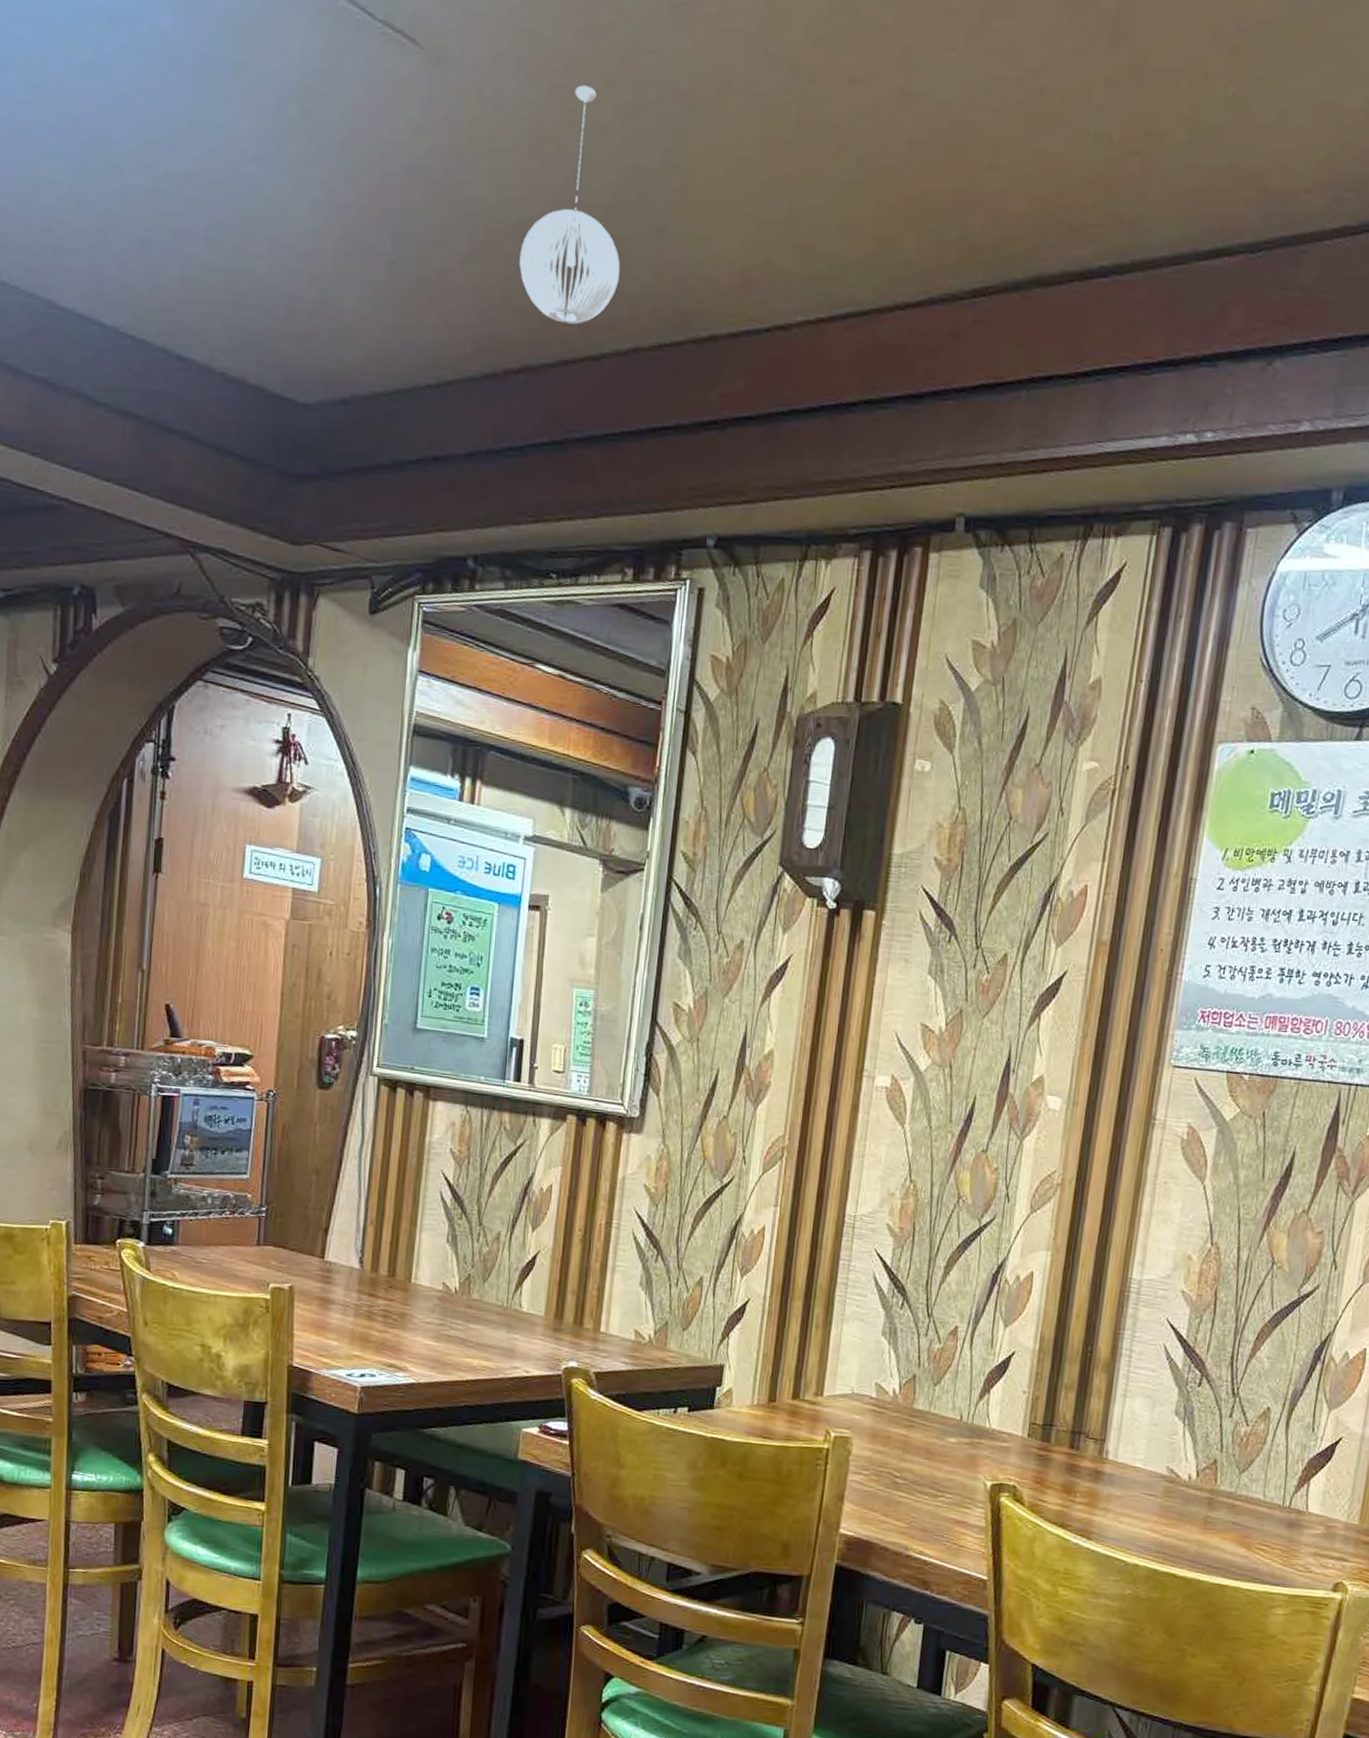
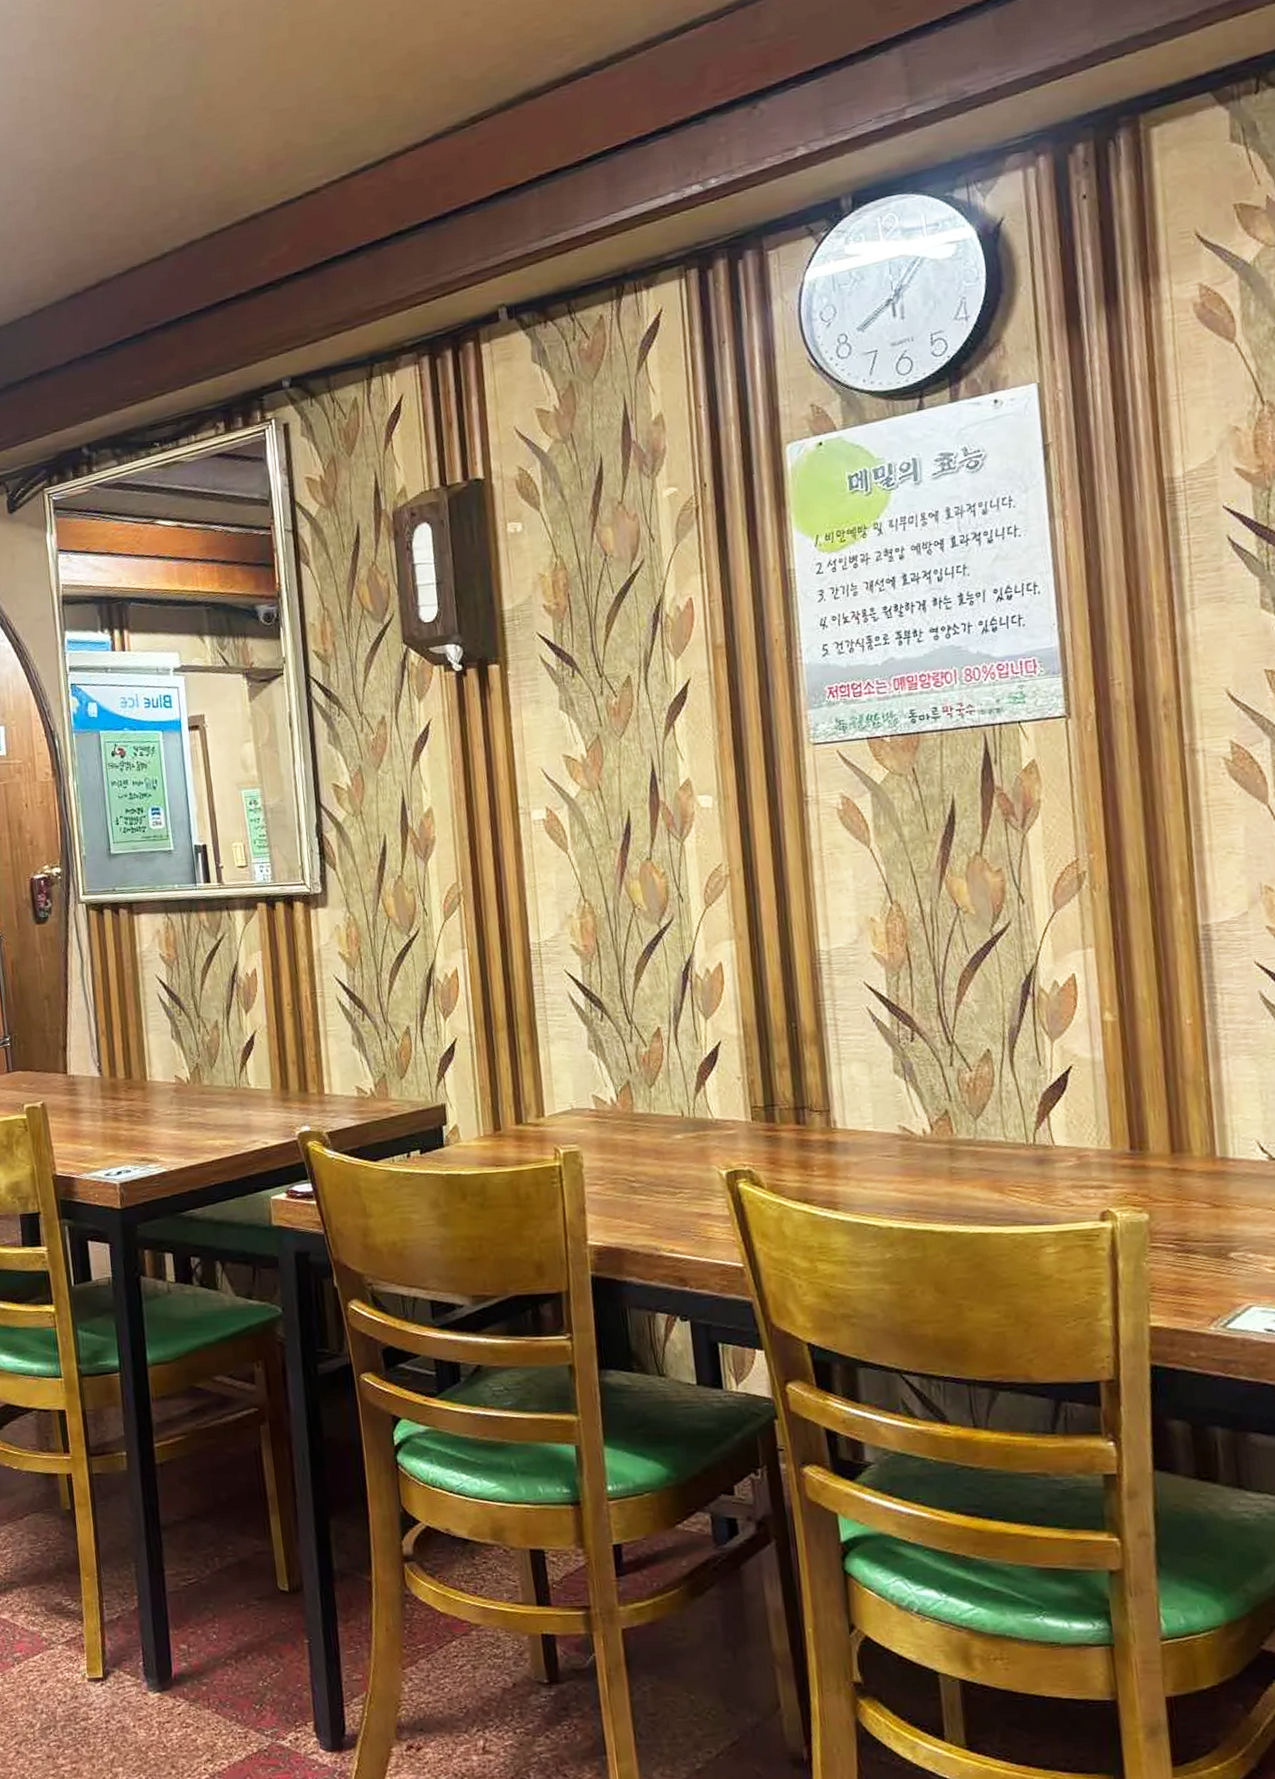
pendant light: present [519,85,620,324] -> none [80,46,166,238]

